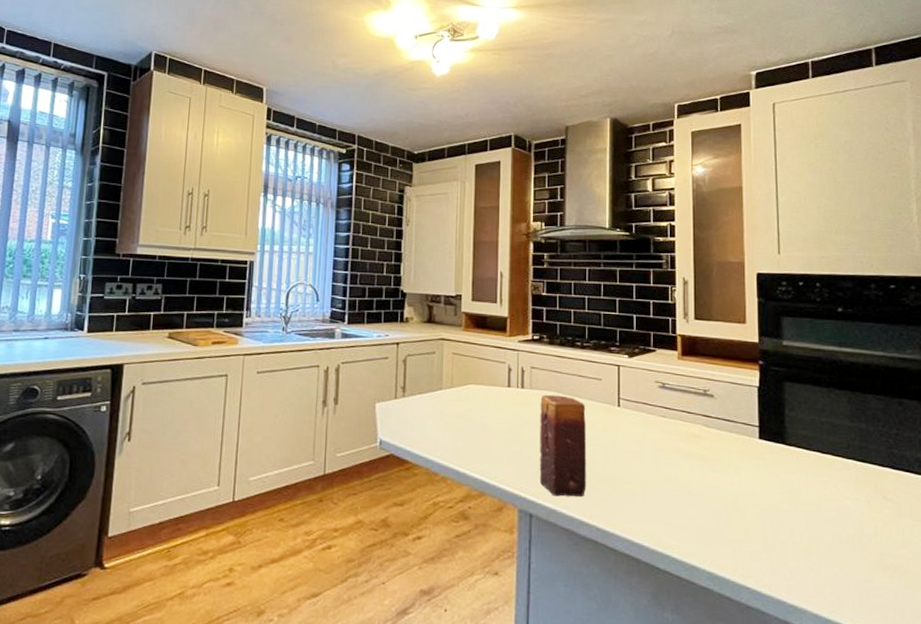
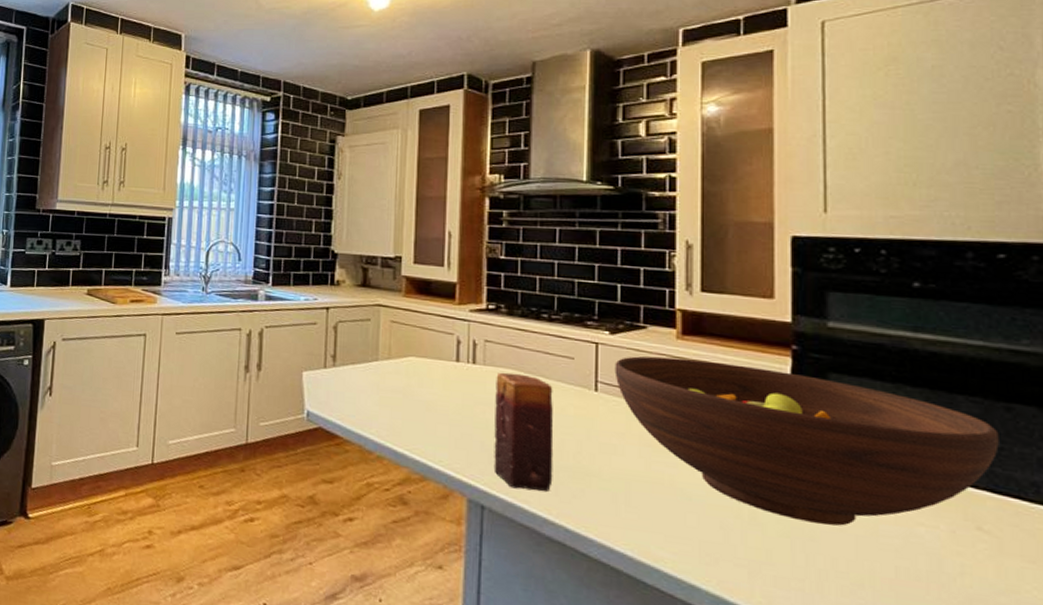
fruit bowl: none [632,374,896,505] -> present [614,356,999,526]

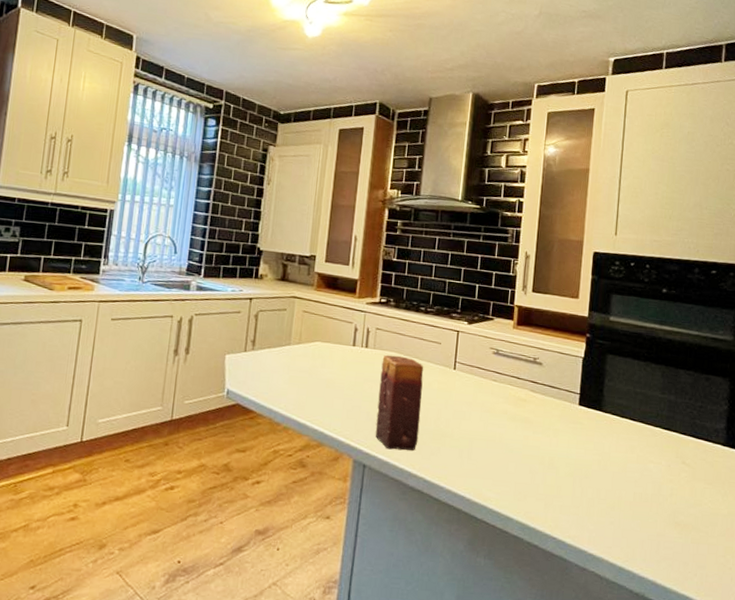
fruit bowl: present [614,356,999,526] -> none [468,341,701,466]

